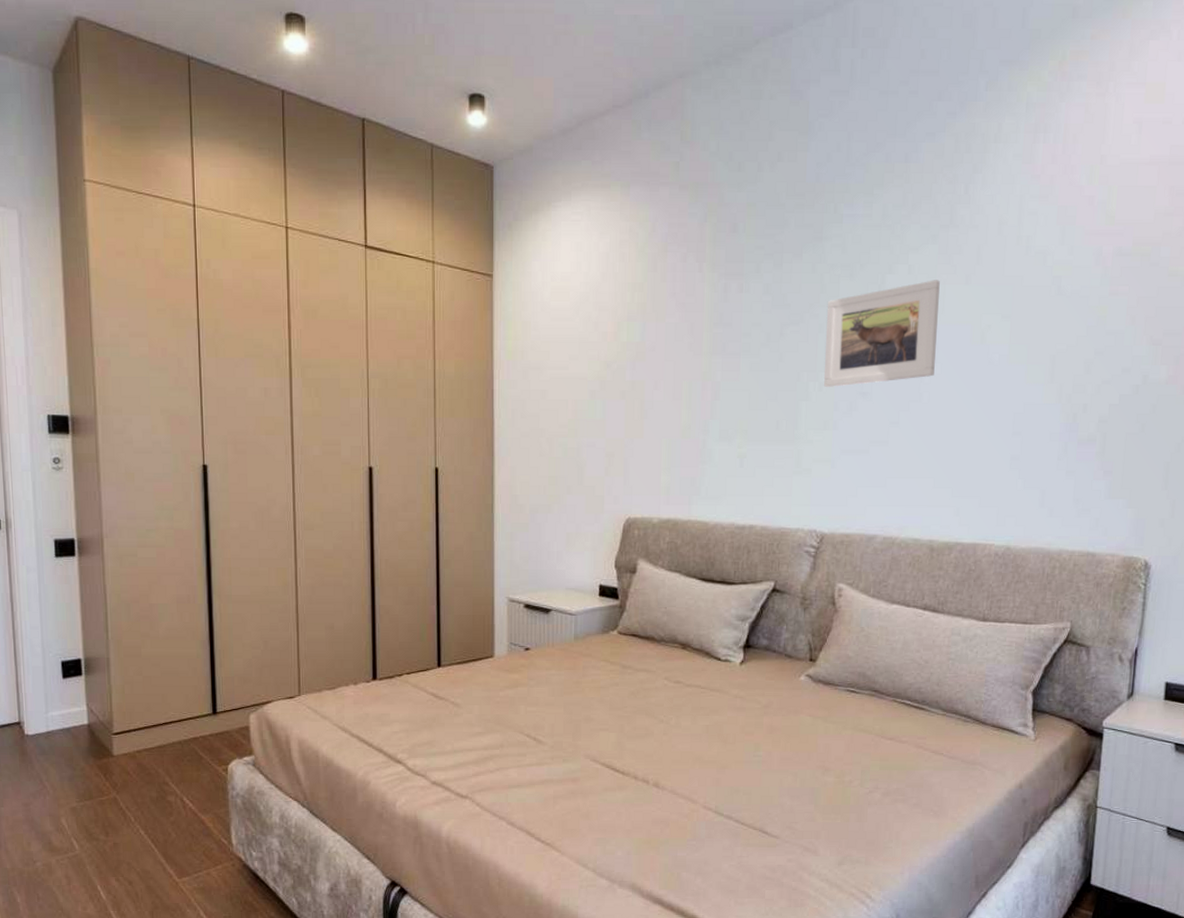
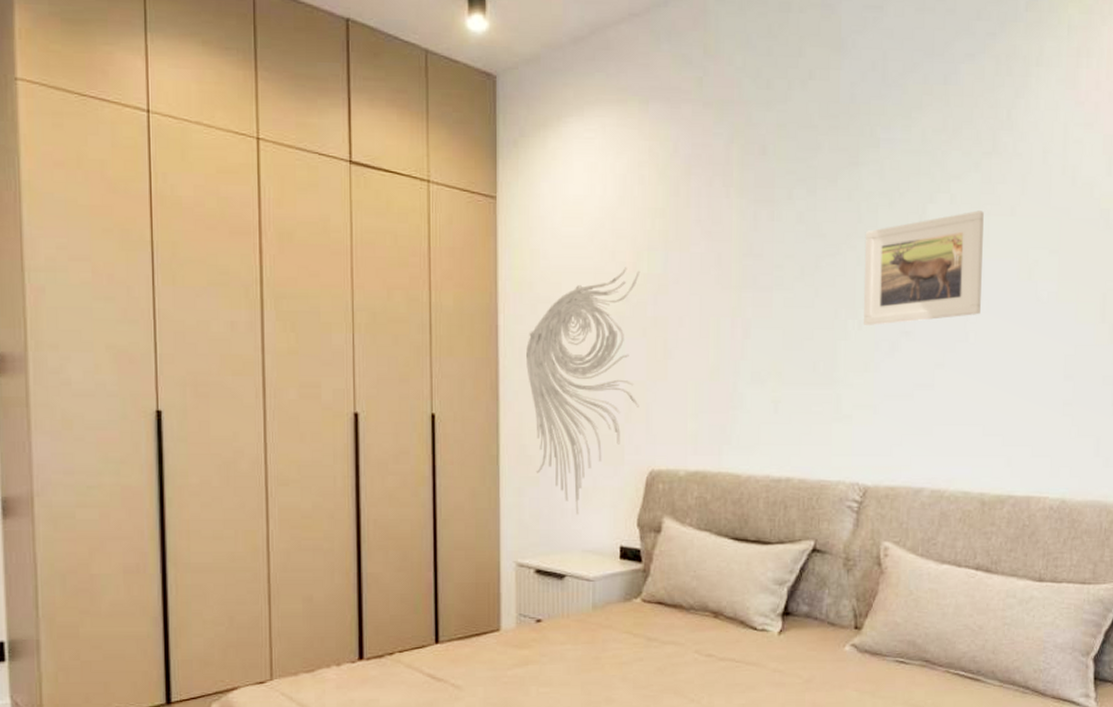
wall sculpture: none [518,336,621,557] -> present [526,267,641,515]

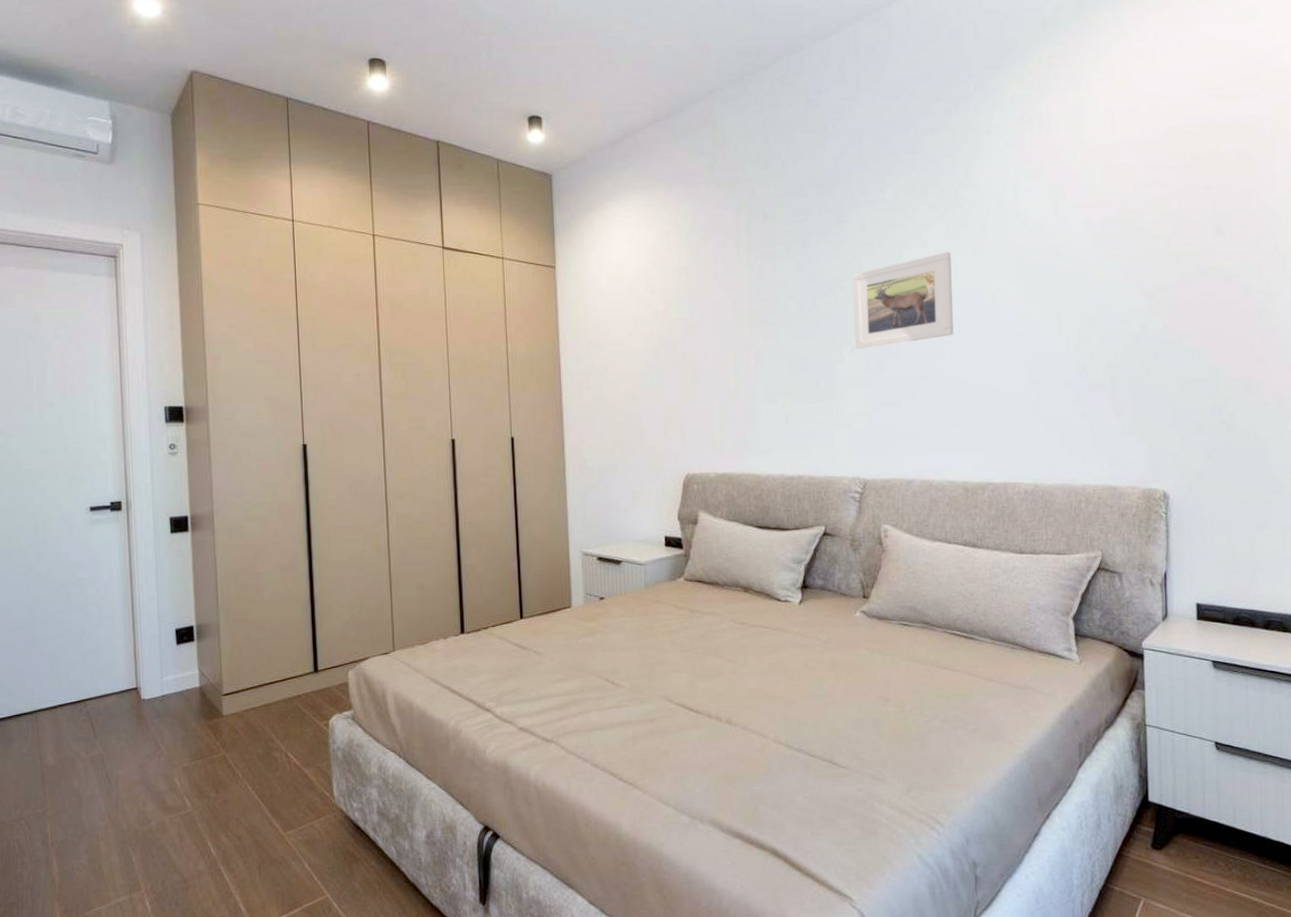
wall sculpture: present [526,267,641,515] -> none [583,314,675,512]

